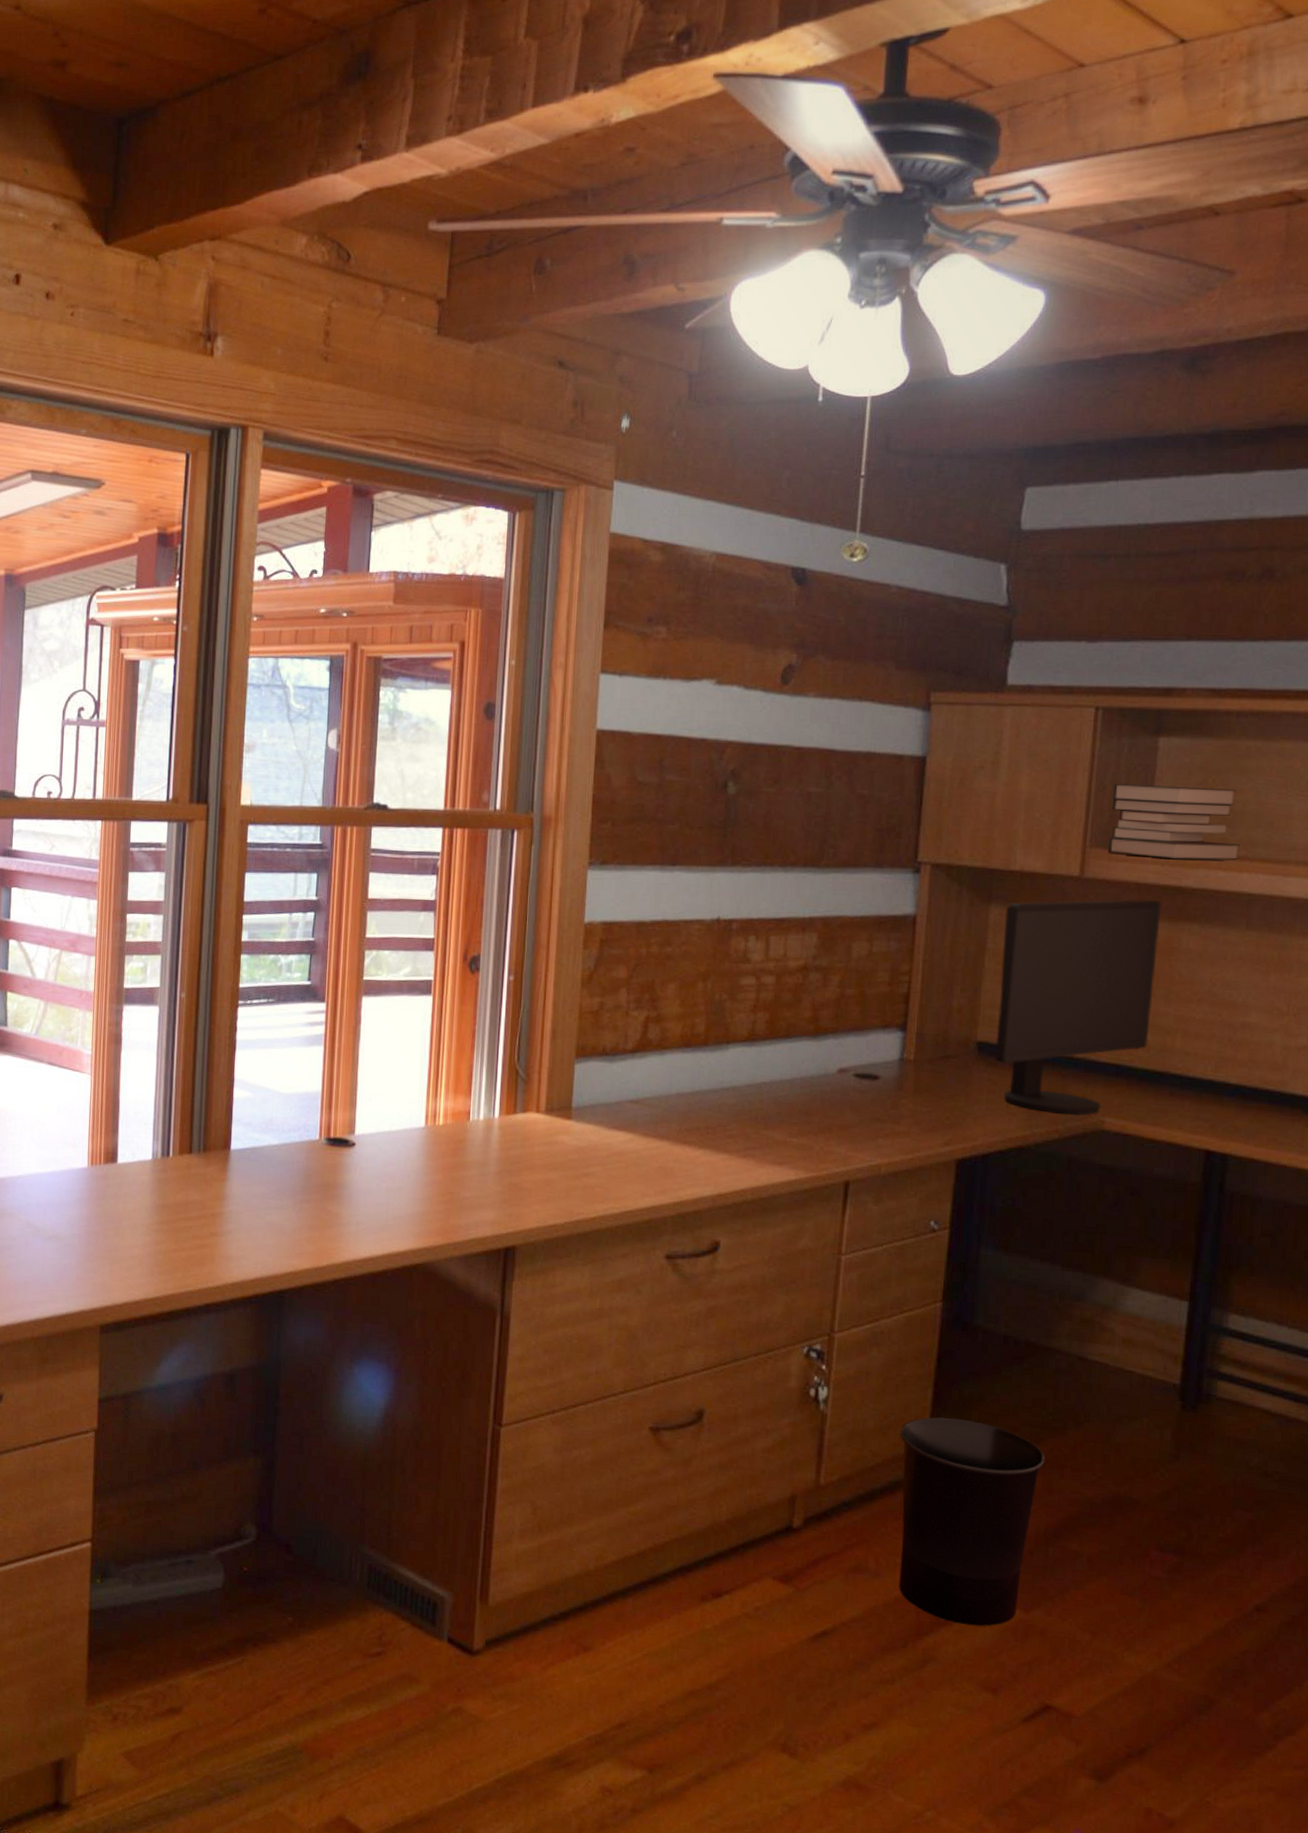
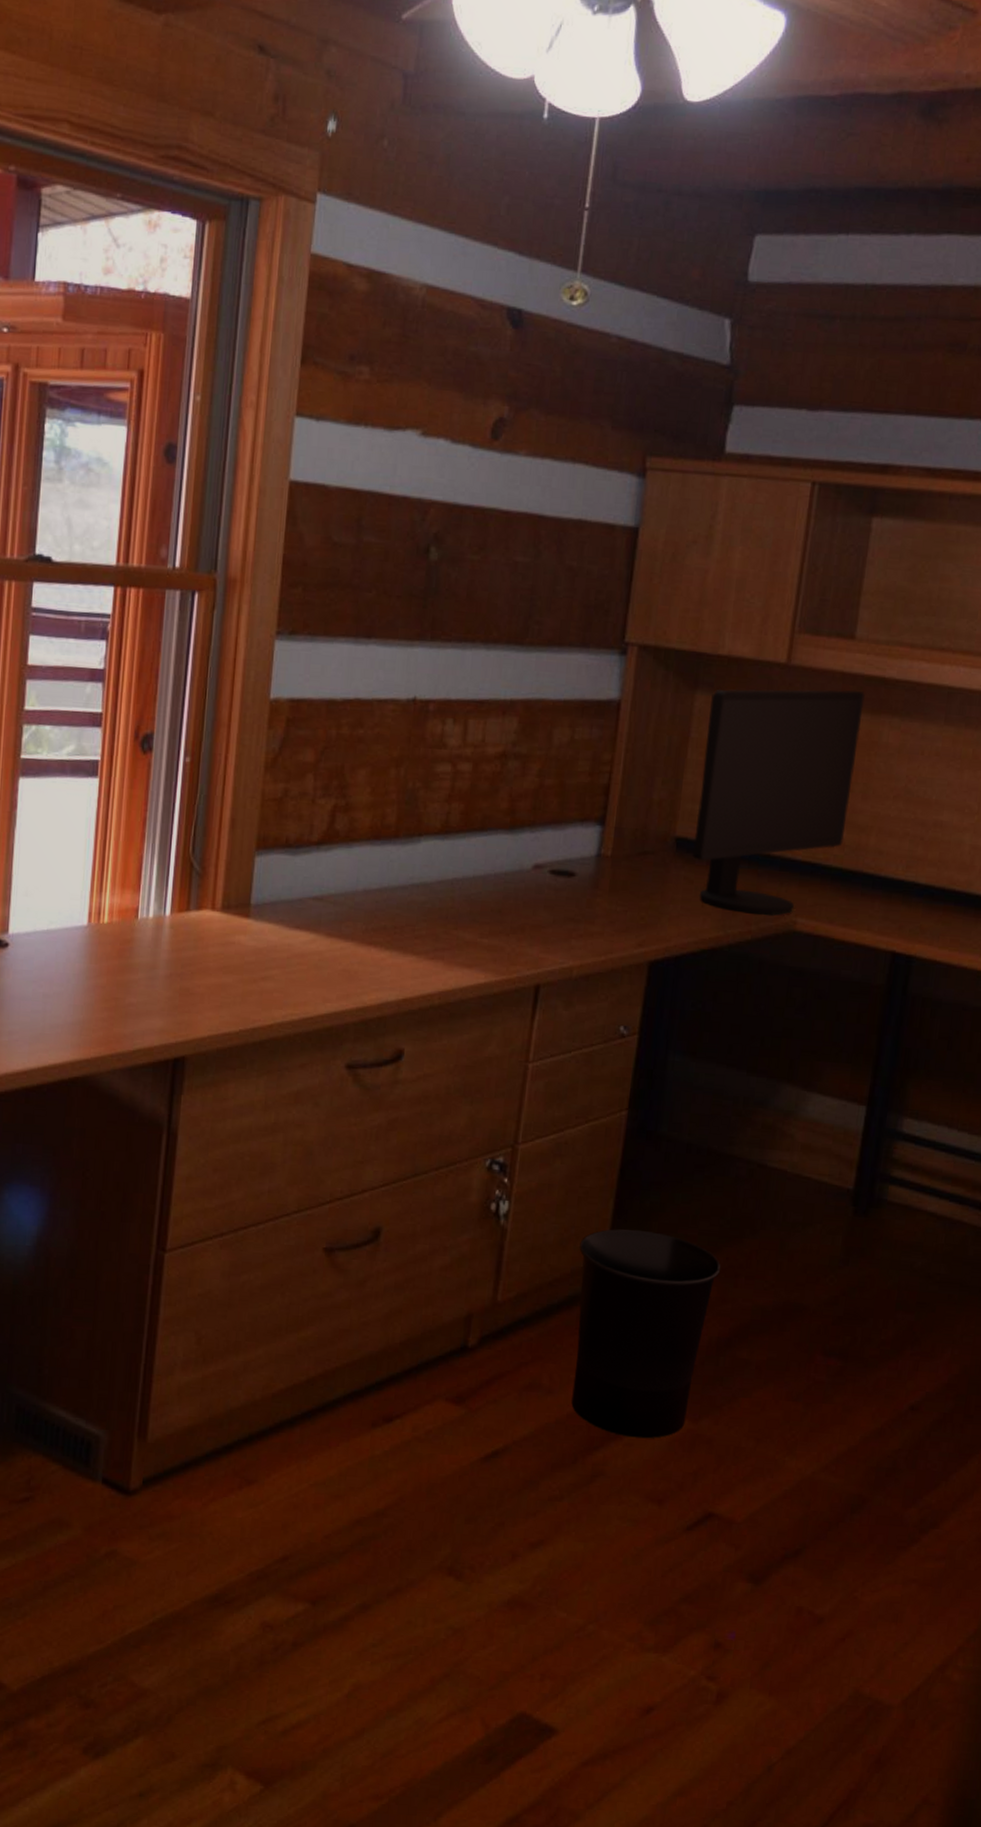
books: present [1107,783,1240,861] -> none [815,564,944,652]

